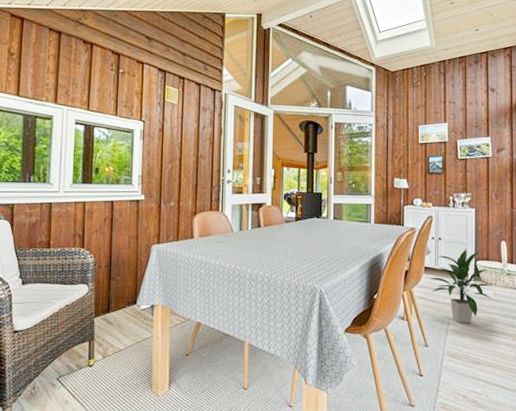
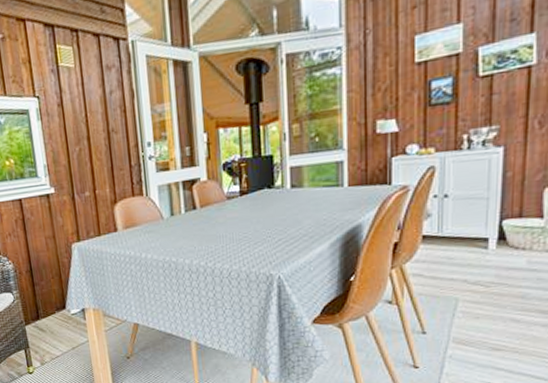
indoor plant: present [429,249,492,323] -> none [429,205,526,303]

